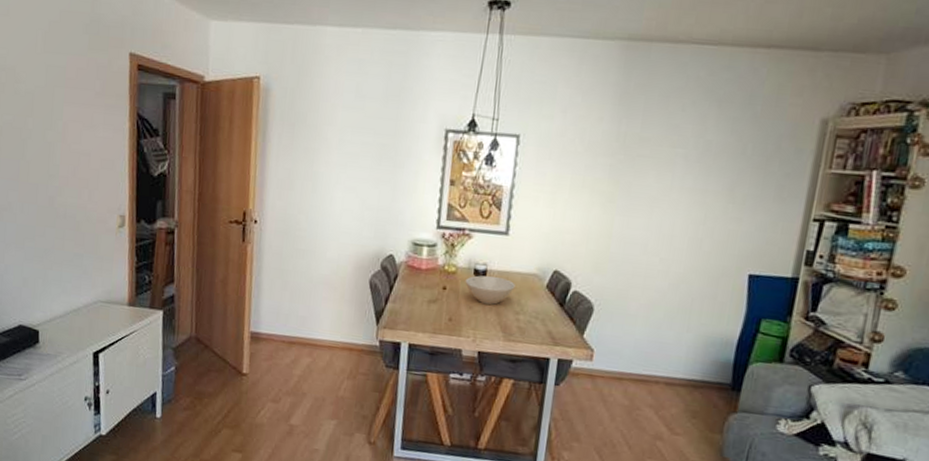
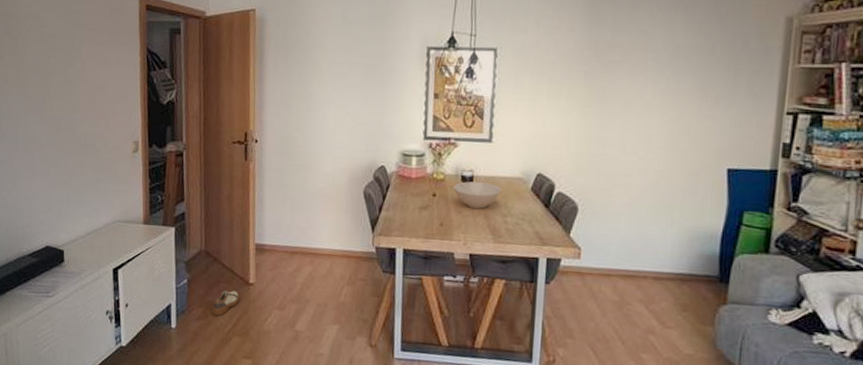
shoe: none [201,380,231,407] -> present [212,290,239,316]

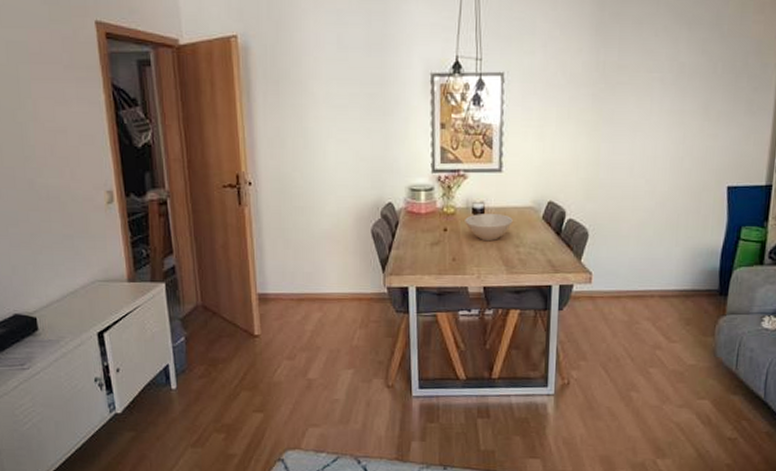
shoe: present [212,290,239,316] -> none [215,344,245,372]

